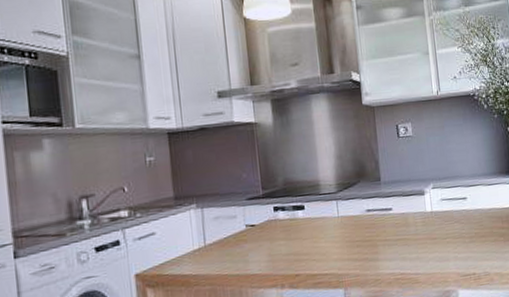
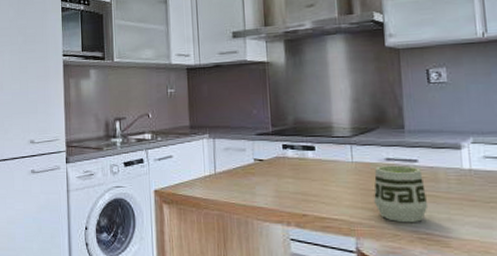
cup: none [357,214,402,268] -> present [374,165,429,223]

